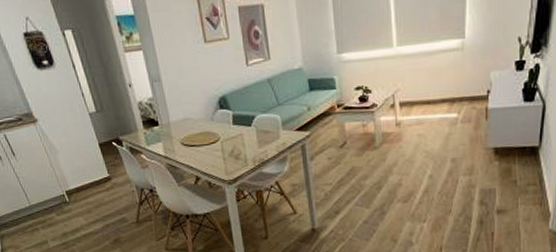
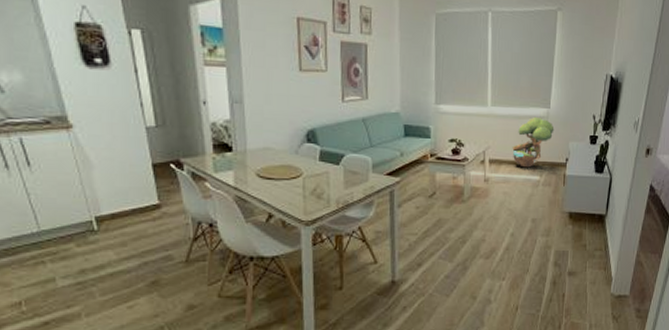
decorative tree: none [424,50,472,106] -> present [512,117,555,168]

